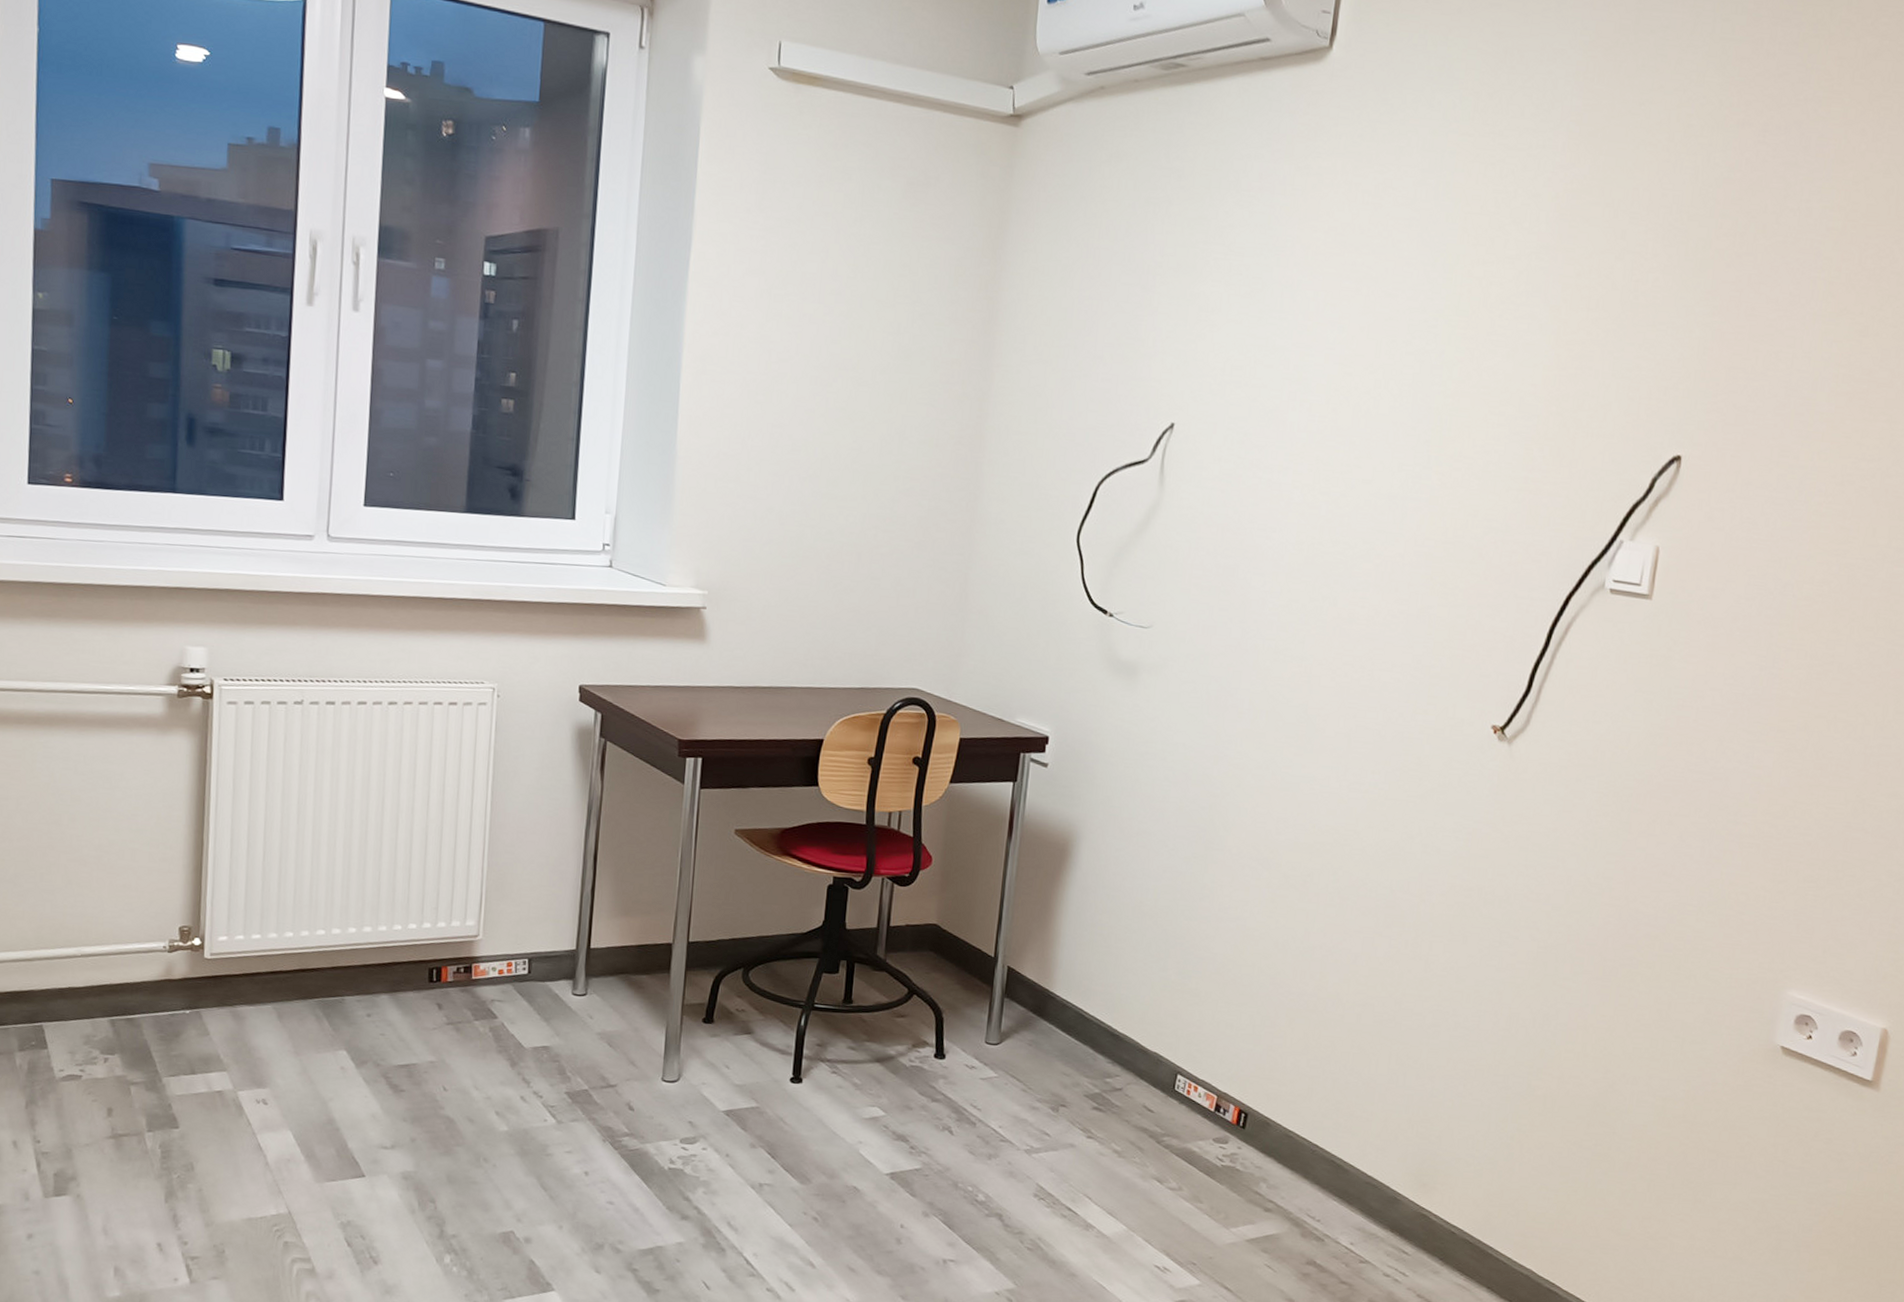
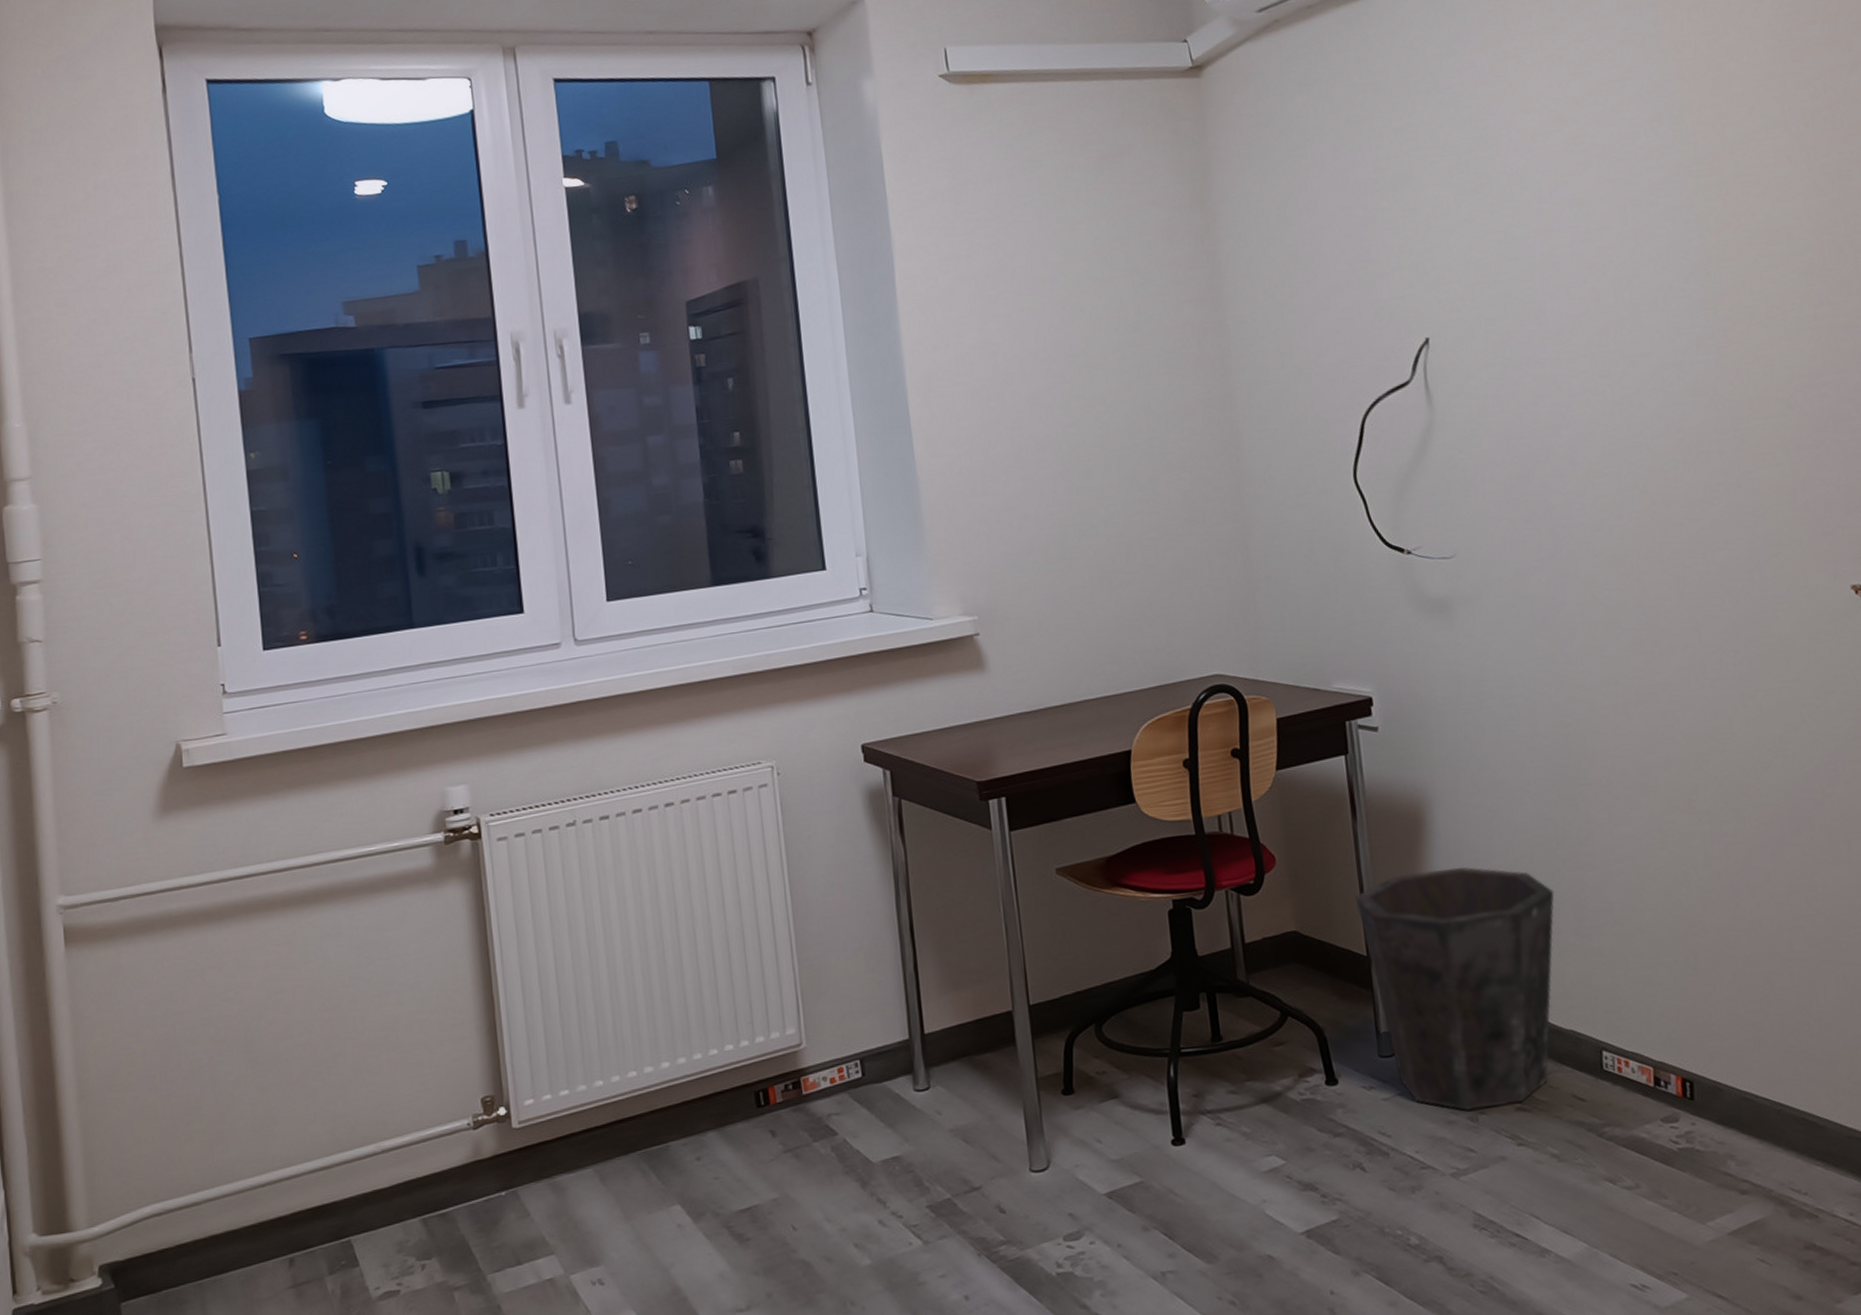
waste bin: none [994,894,1169,1104] -> present [1355,866,1554,1111]

